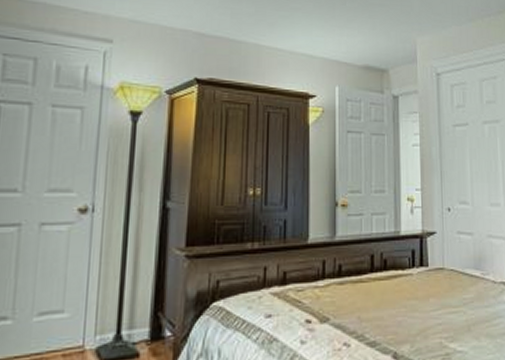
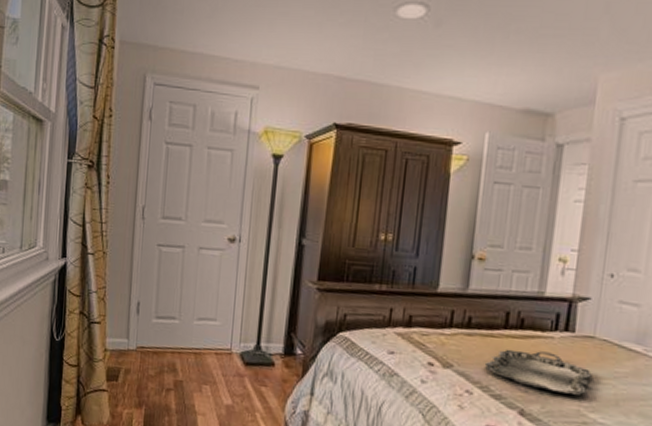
serving tray: none [357,289,447,329] -> present [484,349,592,397]

